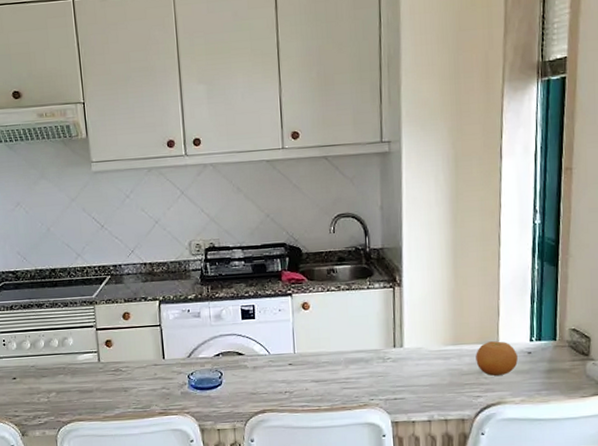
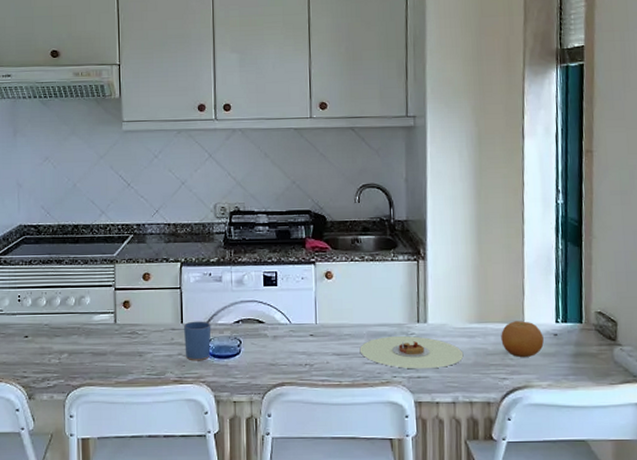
mug: none [165,355,193,394] -> present [183,321,211,361]
plate: none [337,360,439,392] -> present [359,336,464,369]

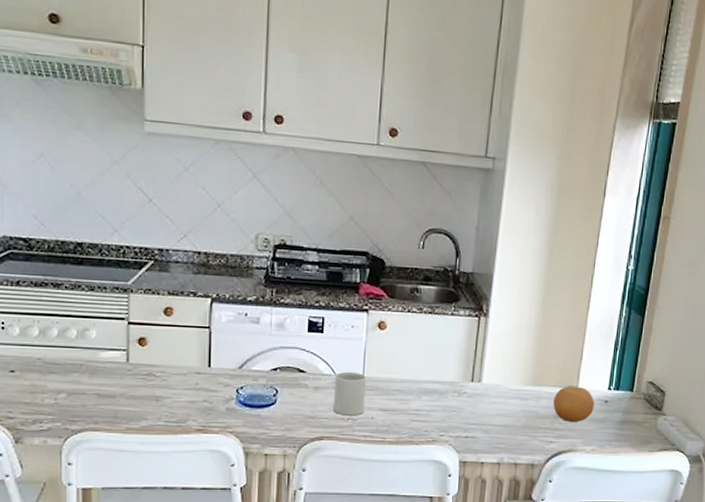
mug: present [183,321,211,361] -> none [210,365,244,410]
mug: none [290,320,320,362] -> present [332,371,367,416]
plate: present [359,336,464,369] -> none [408,394,514,429]

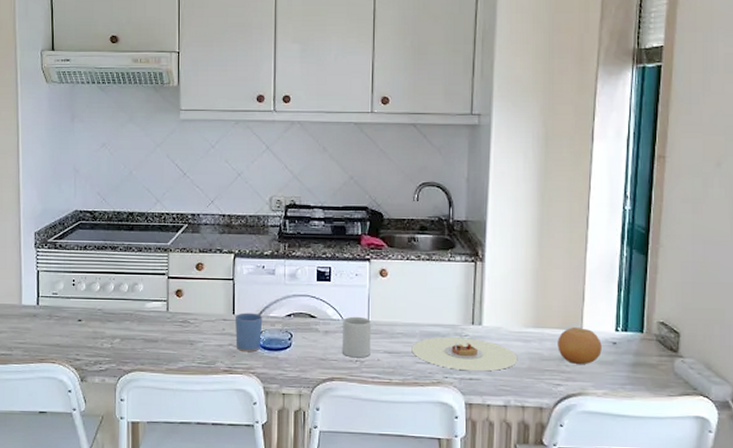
mug: none [210,365,244,410] -> present [234,312,263,353]
plate: none [408,394,514,429] -> present [411,337,518,372]

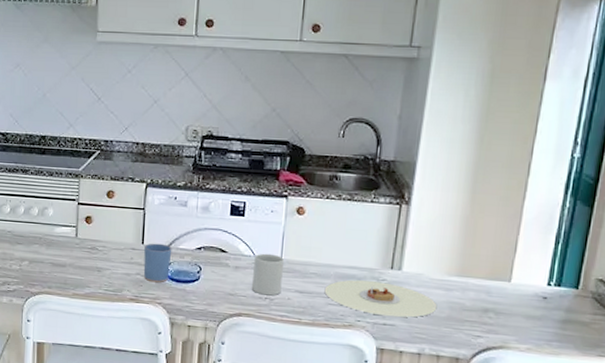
fruit: present [558,327,602,364] -> none [481,279,531,318]

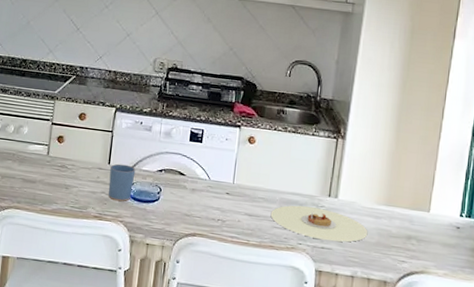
mug: present [251,253,285,296] -> none [205,177,237,218]

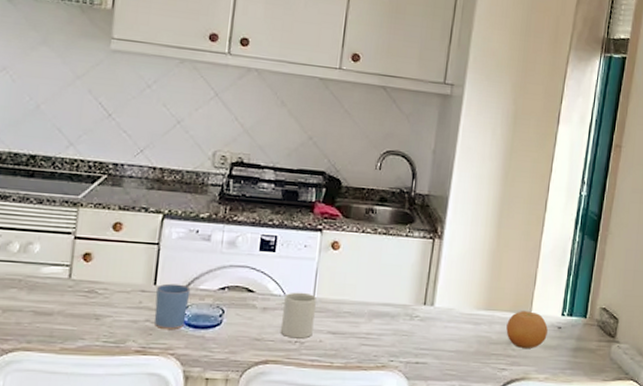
mug: none [205,177,237,218] -> present [280,292,318,339]
plate: present [270,205,368,243] -> none [358,317,467,355]
fruit: none [405,209,446,245] -> present [506,311,548,348]

